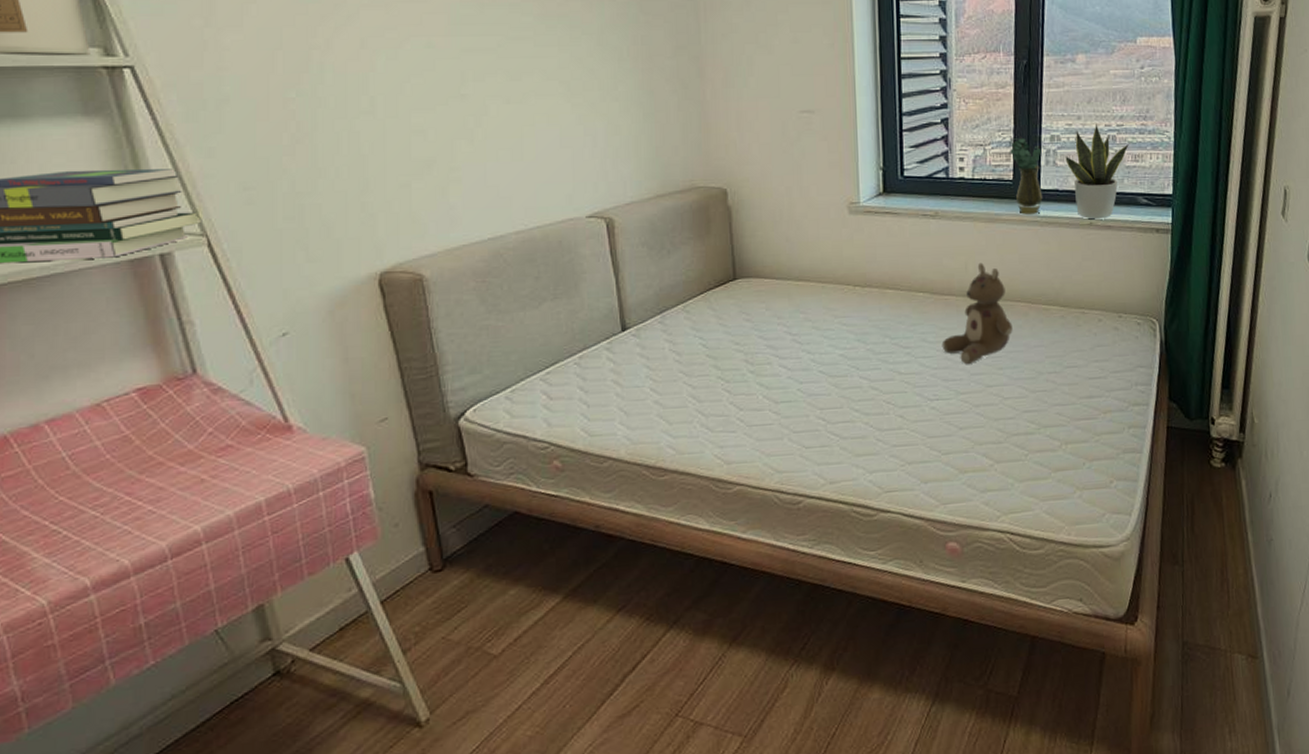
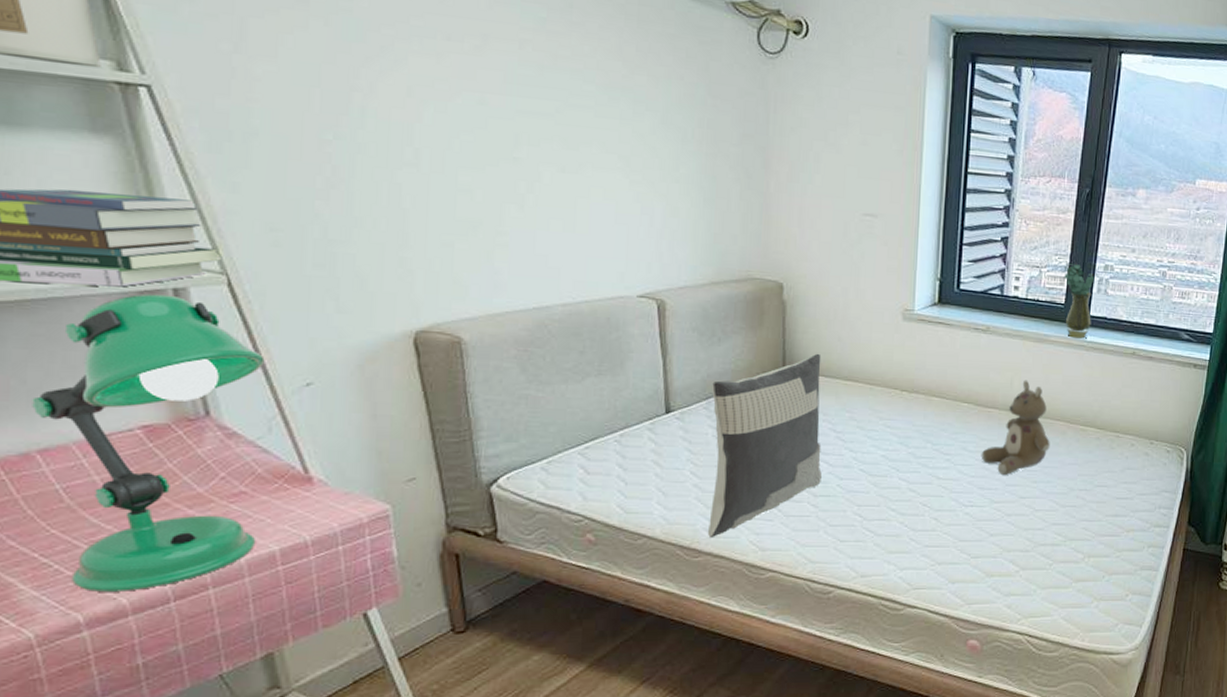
desk lamp: none [40,260,244,555] -> present [32,293,265,592]
pillow: none [665,256,781,456] -> present [708,353,822,539]
potted plant: present [1065,123,1130,220] -> none [1116,257,1179,350]

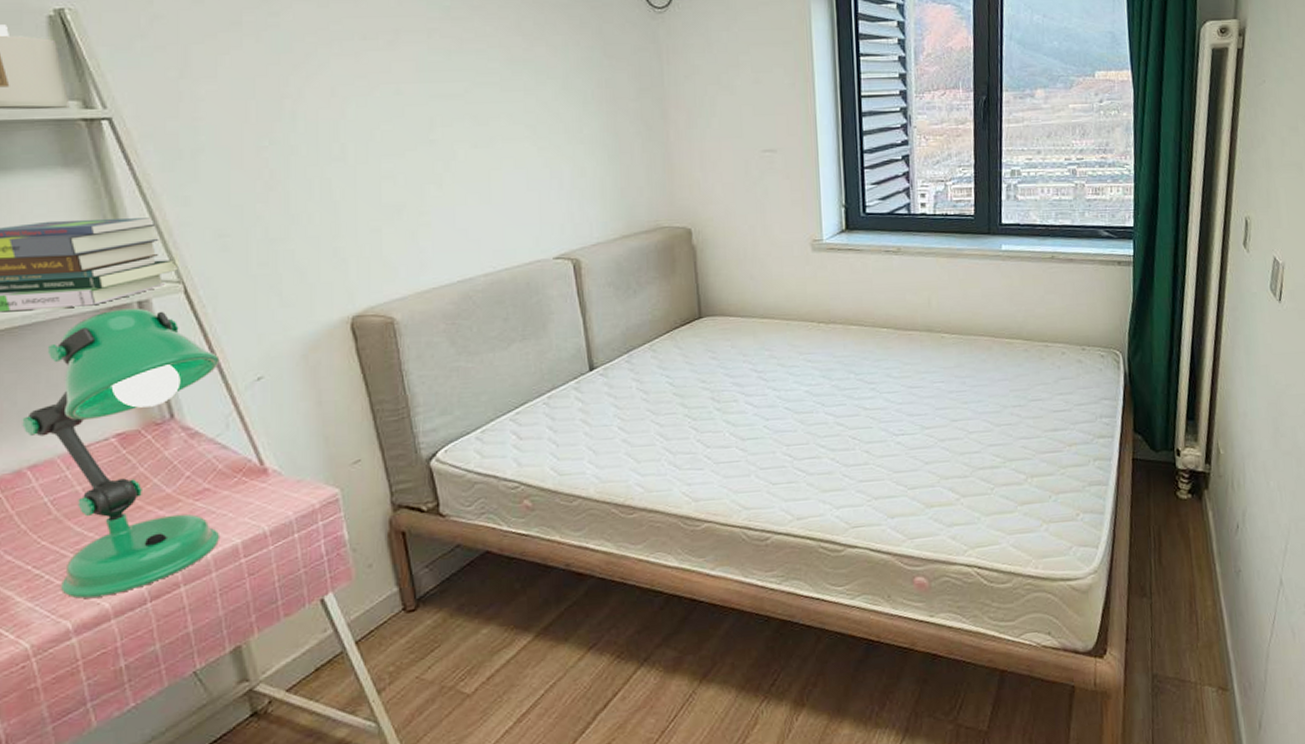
pillow: present [708,353,822,539] -> none [632,294,748,494]
stuffed bear: present [981,380,1050,475] -> none [906,297,977,399]
vase: present [1064,261,1095,340] -> none [970,171,1005,250]

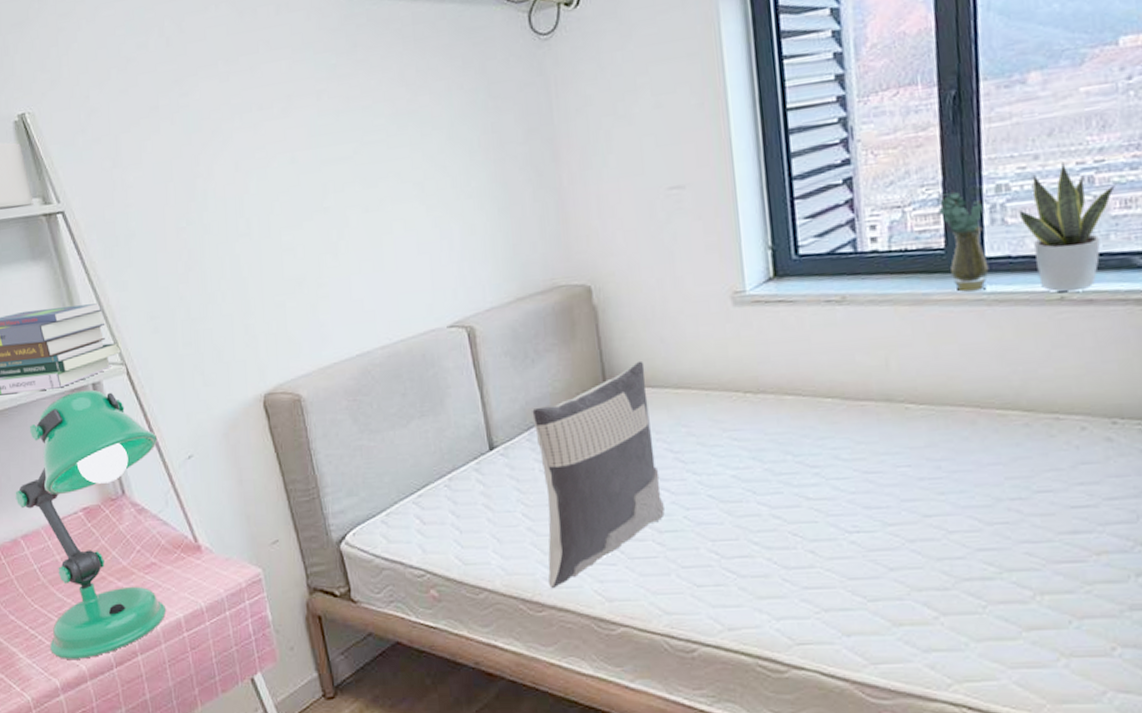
pillow: none [632,294,748,494] -> present [532,360,665,589]
vase: none [970,171,1005,250] -> present [936,189,989,293]
potted plant: none [1026,157,1090,253] -> present [1019,161,1117,293]

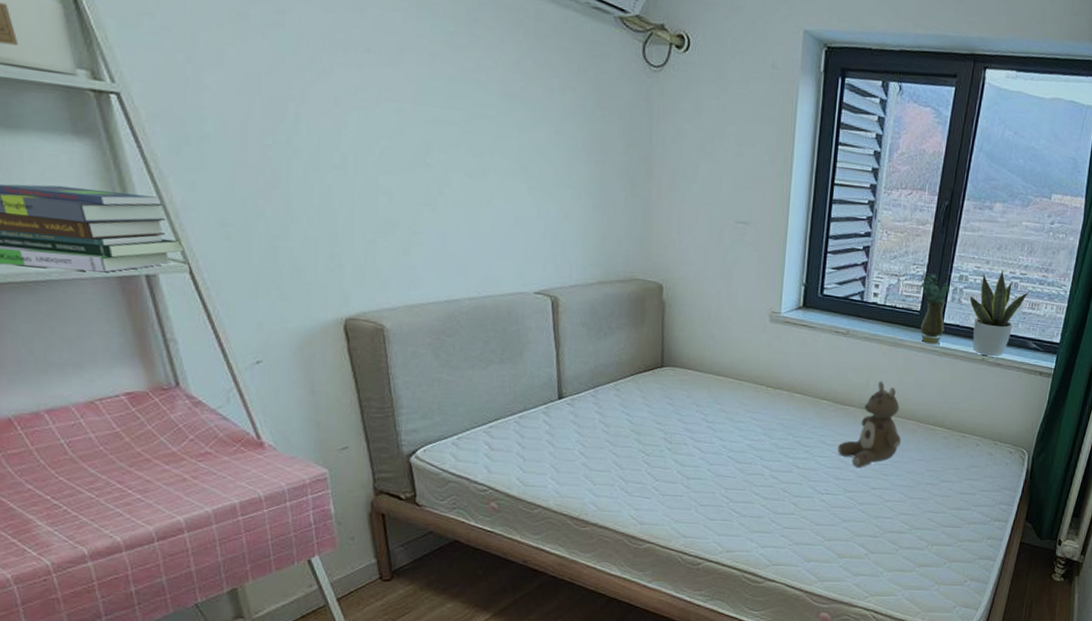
desk lamp: present [15,389,167,659] -> none [39,278,222,531]
pillow: present [532,360,665,589] -> none [594,349,696,512]
stuffed bear: none [859,357,956,487] -> present [837,381,901,467]

